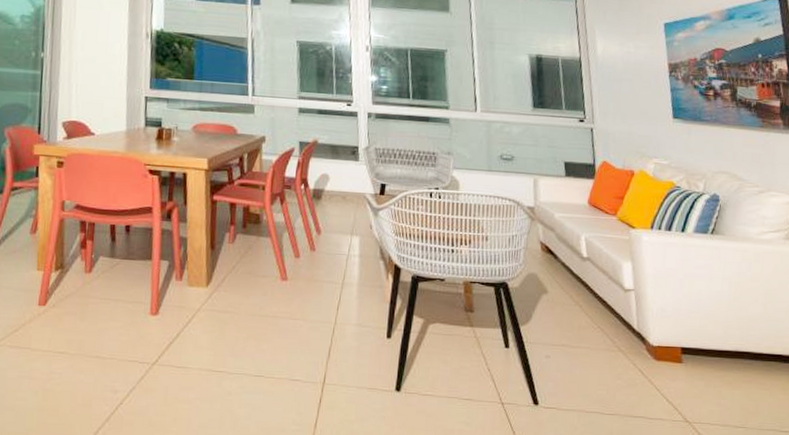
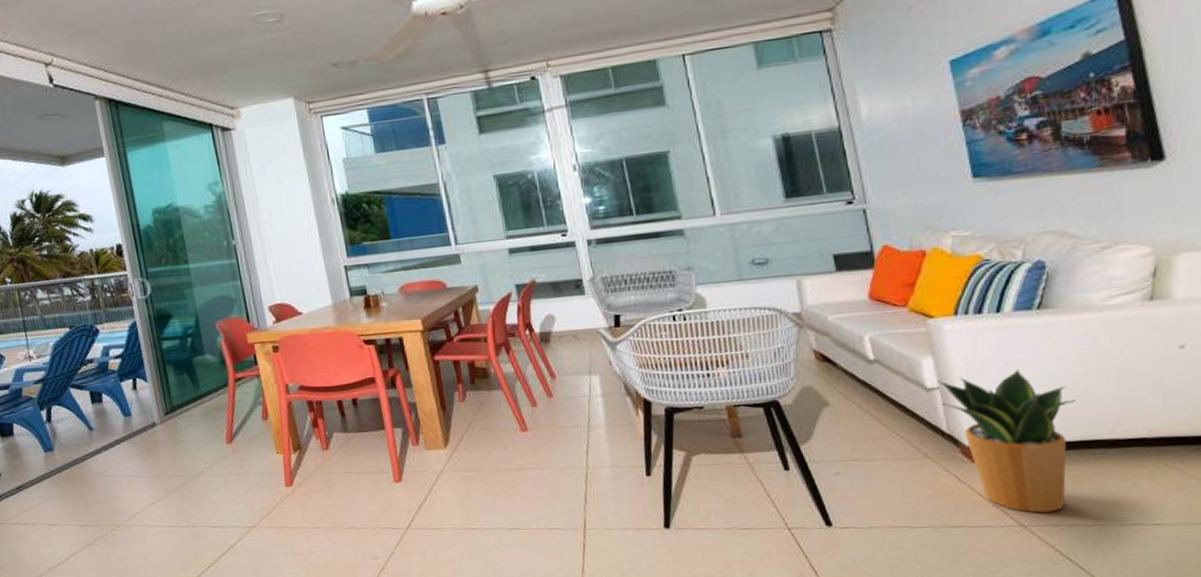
potted plant: none [634,283,733,412] -> present [938,369,1075,513]

